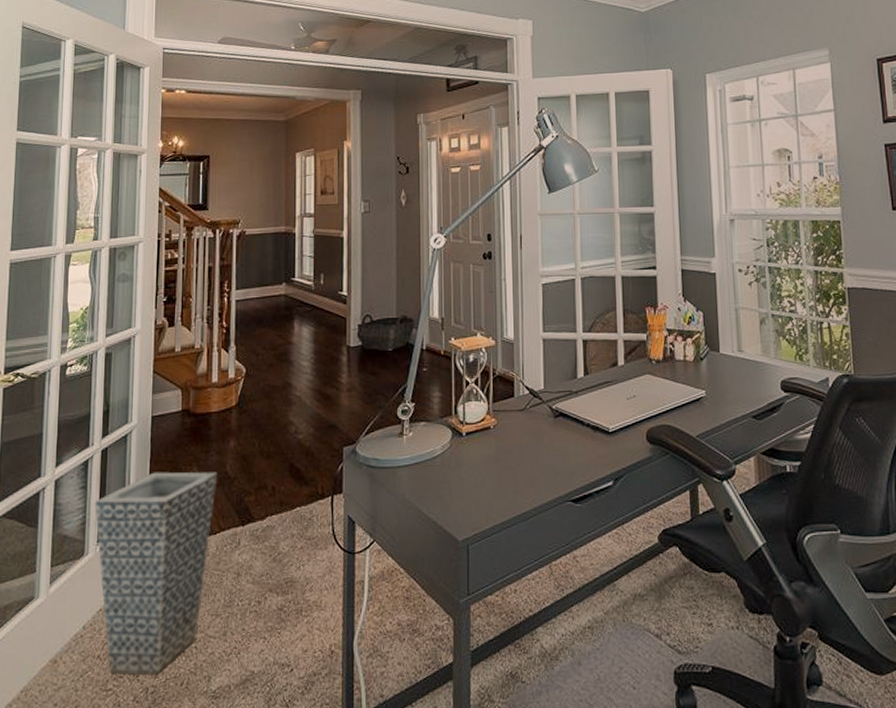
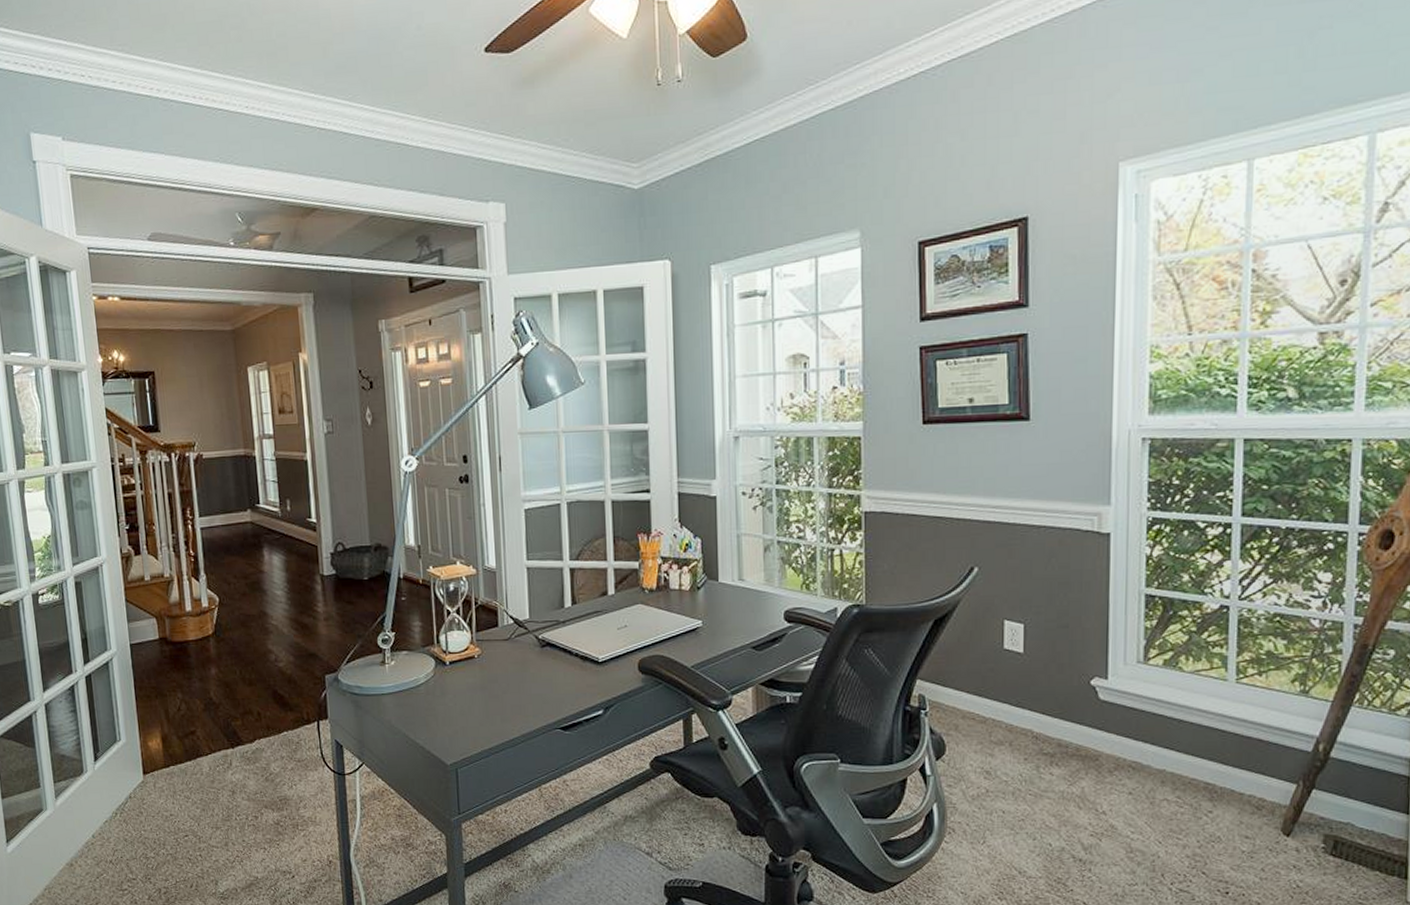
vase: present [94,471,218,675] -> none [86,697,203,878]

